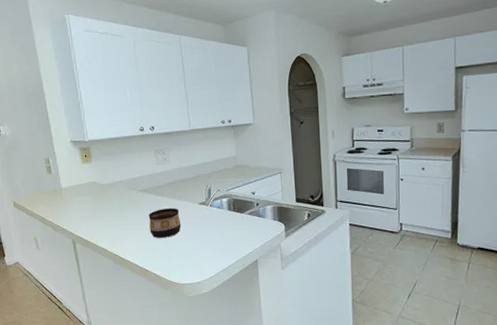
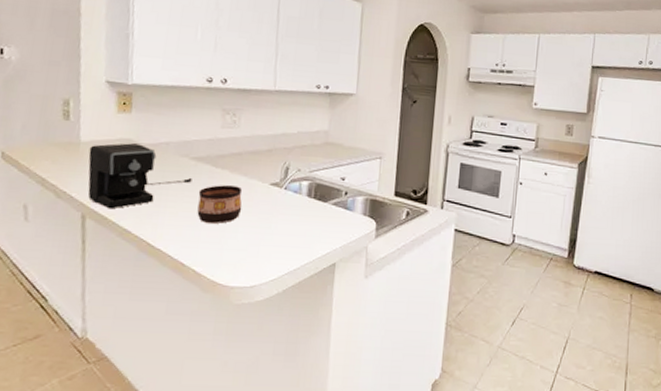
coffee maker: none [69,185,142,235] -> present [87,143,192,209]

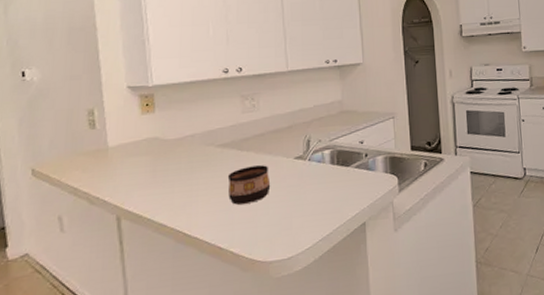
coffee maker: present [87,143,192,209] -> none [117,140,220,207]

